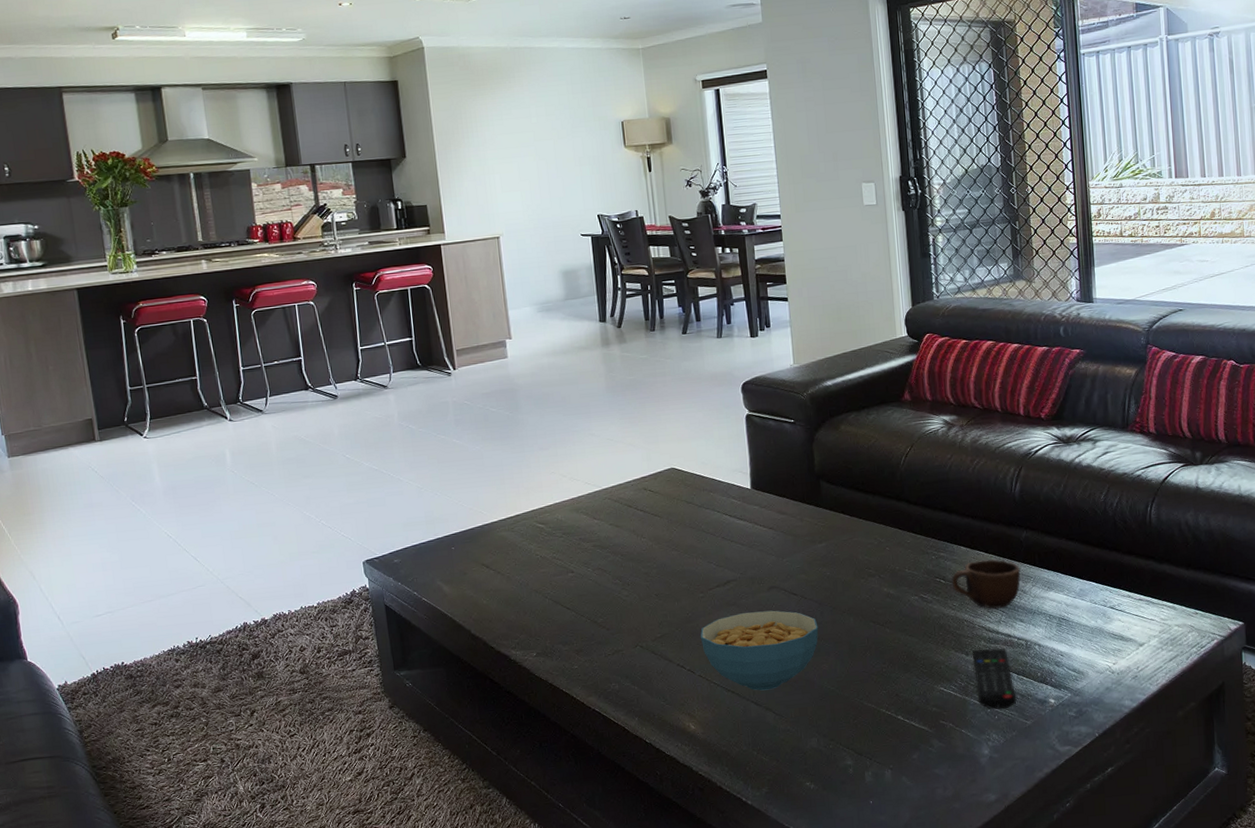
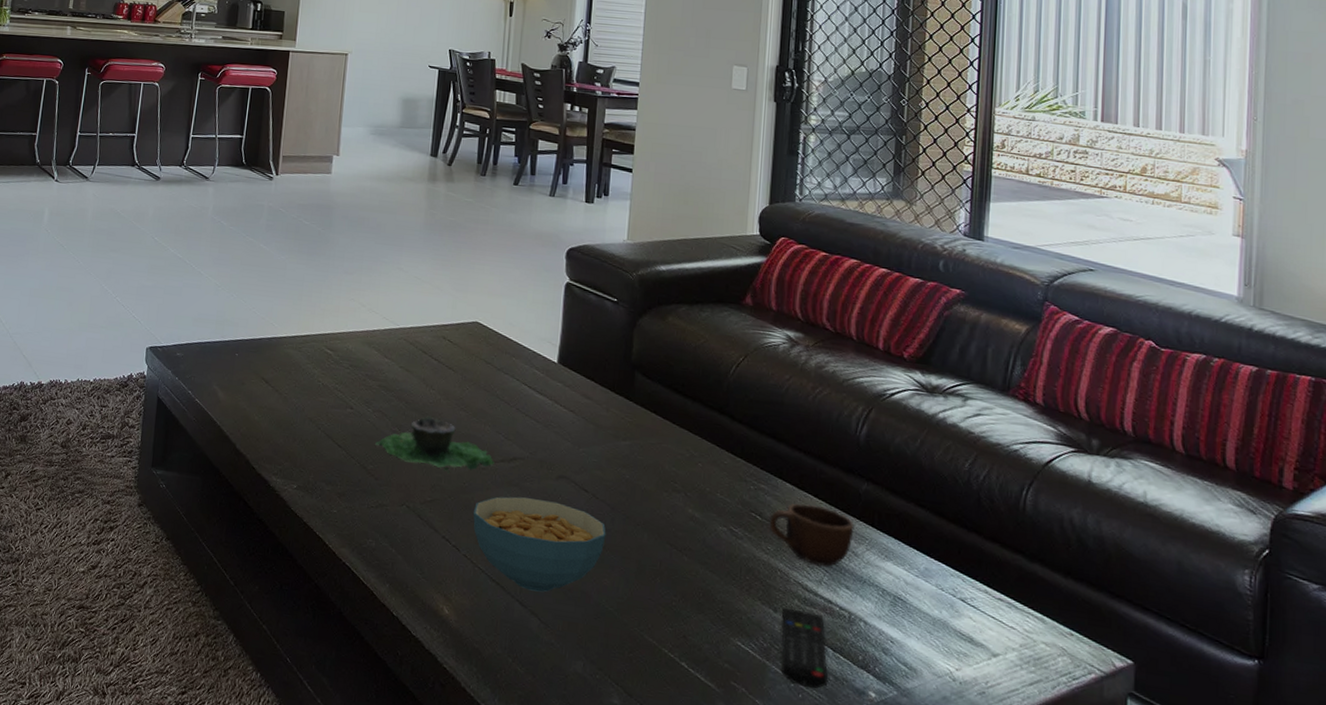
succulent planter: none [601,562,711,609] -> present [375,416,495,474]

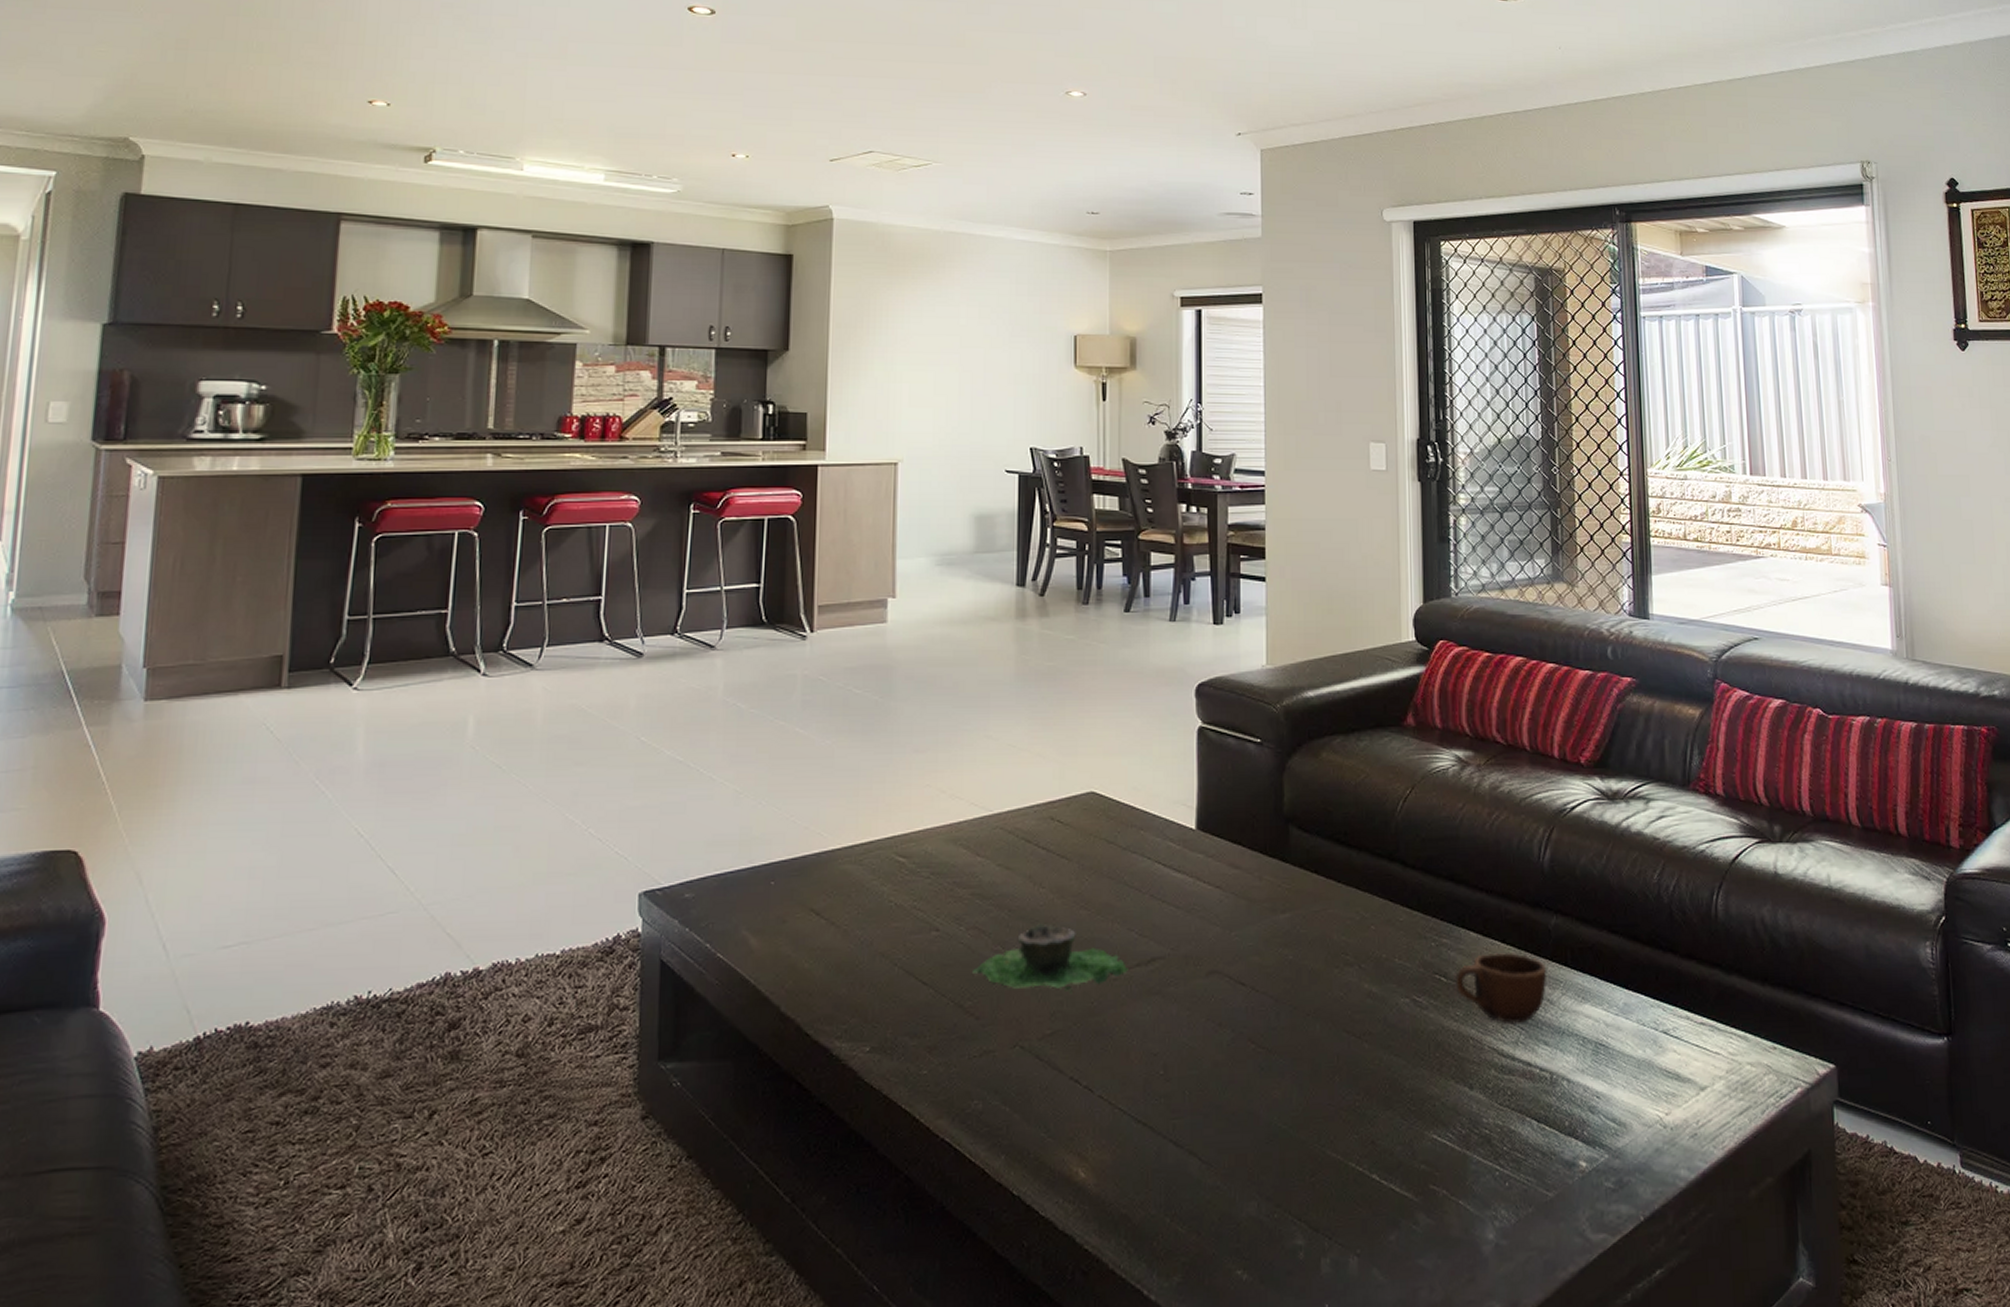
cereal bowl: present [473,496,606,592] -> none [1107,1005,1272,1125]
remote control: present [781,608,829,689] -> none [1478,1081,1536,1173]

